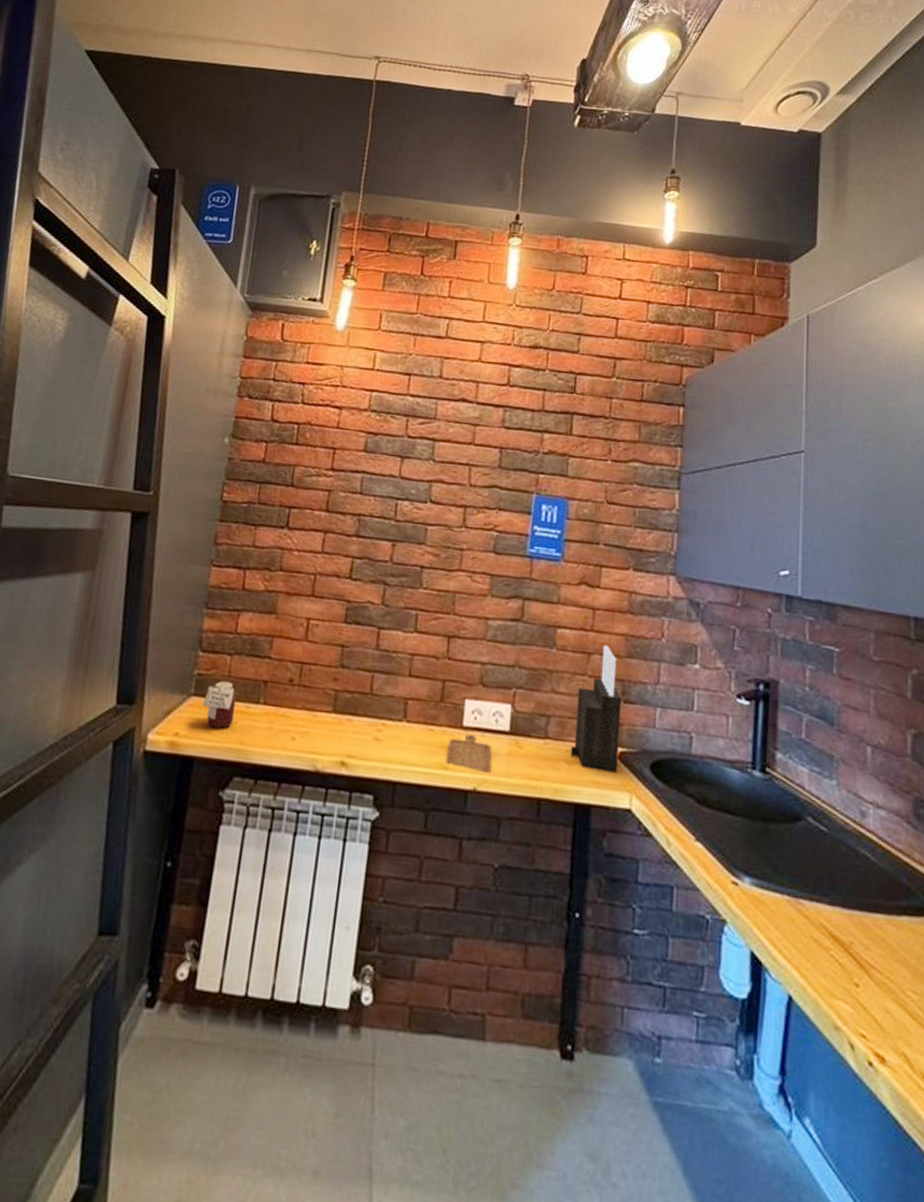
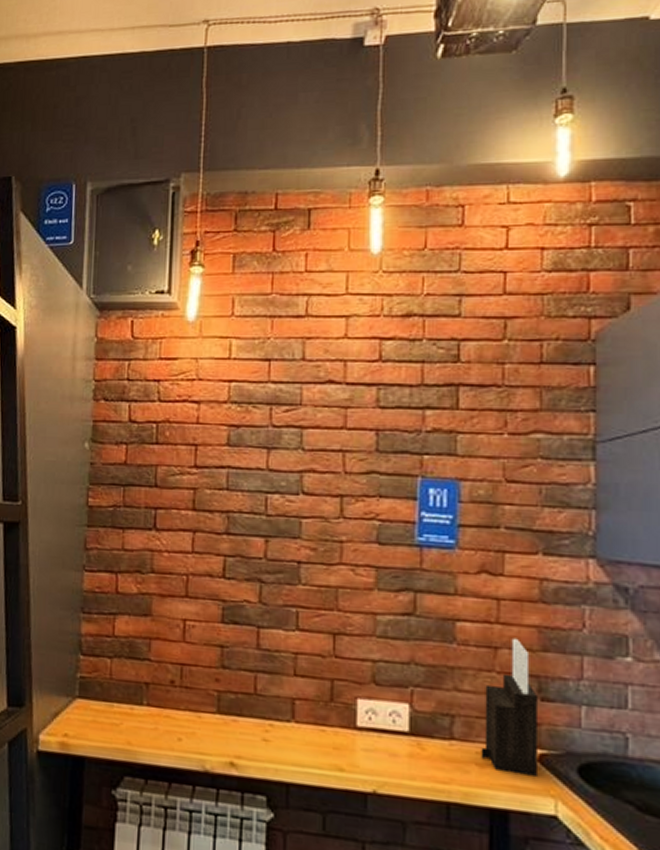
jar: present [203,681,236,729] -> none [88,683,120,730]
chopping board: present [446,734,492,774] -> none [341,735,392,777]

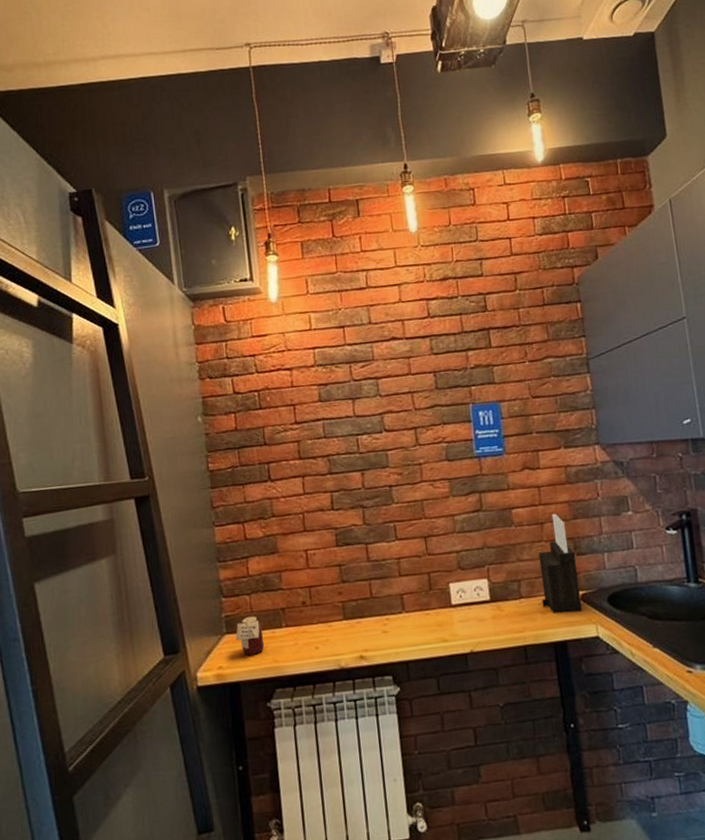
jar: none [88,683,120,730] -> present [235,616,265,656]

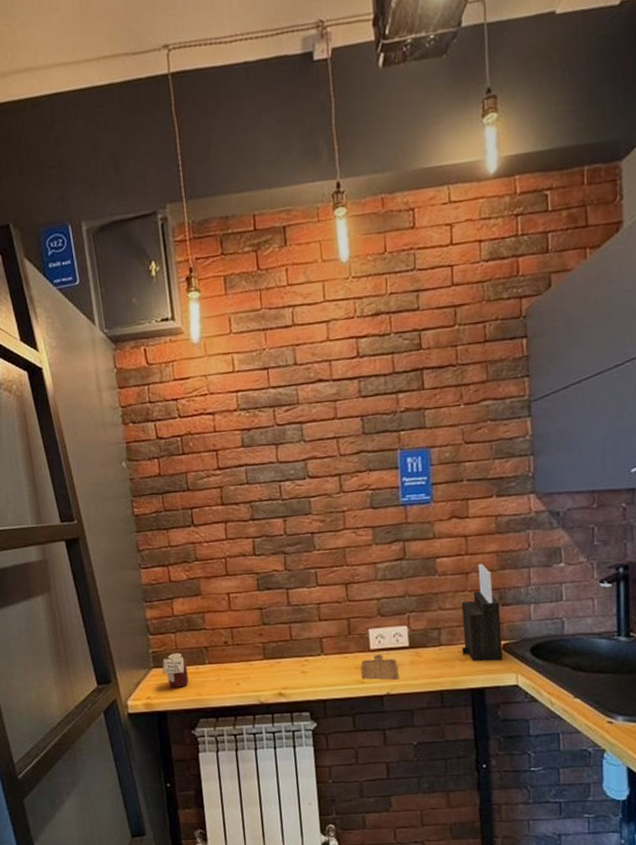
chopping board: none [443,610,482,638] -> present [361,654,399,681]

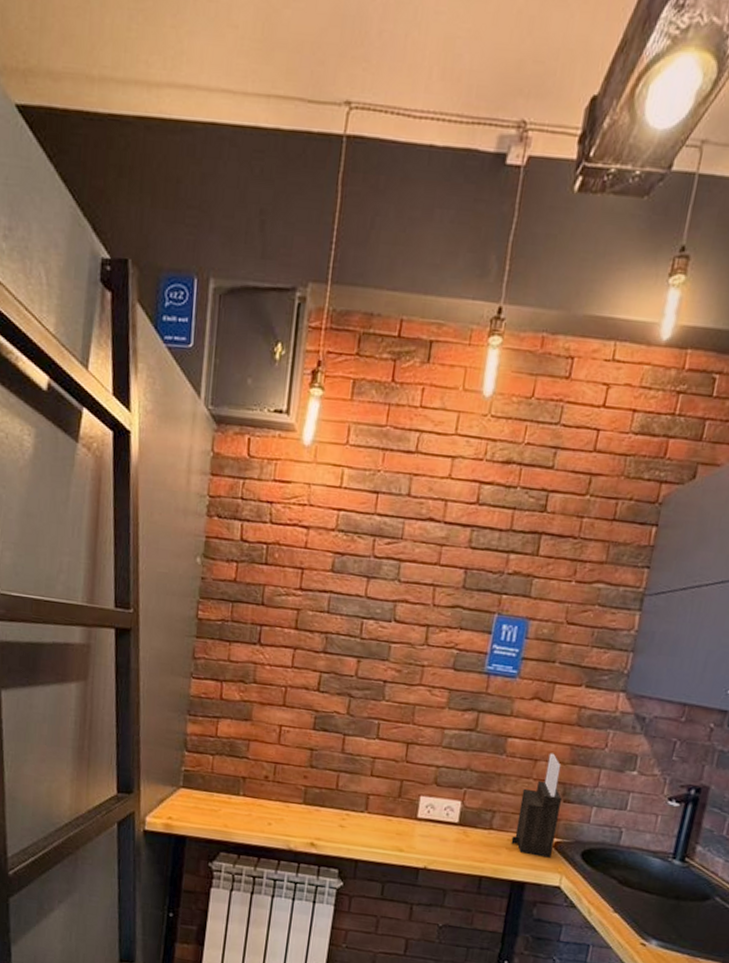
jar: present [162,653,189,688] -> none [191,776,219,815]
chopping board: present [361,654,399,681] -> none [401,824,442,856]

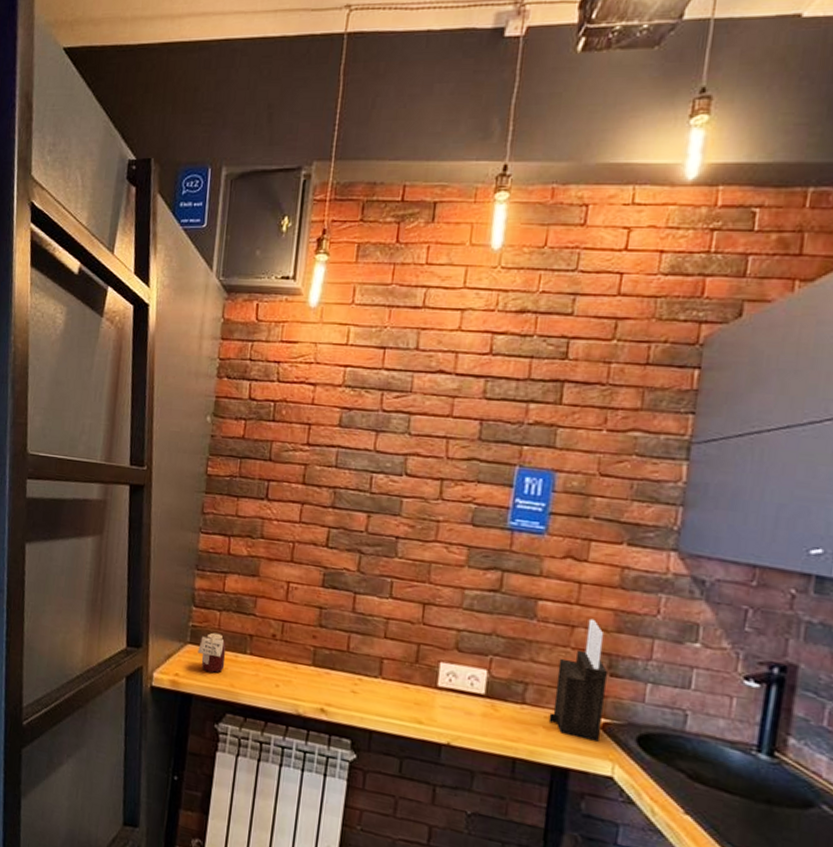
jar: none [191,776,219,815] -> present [198,632,226,673]

